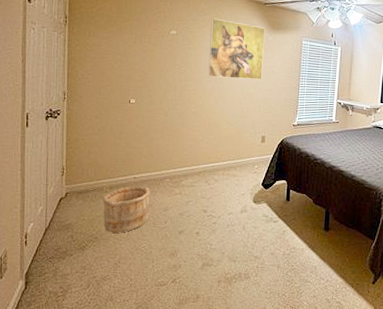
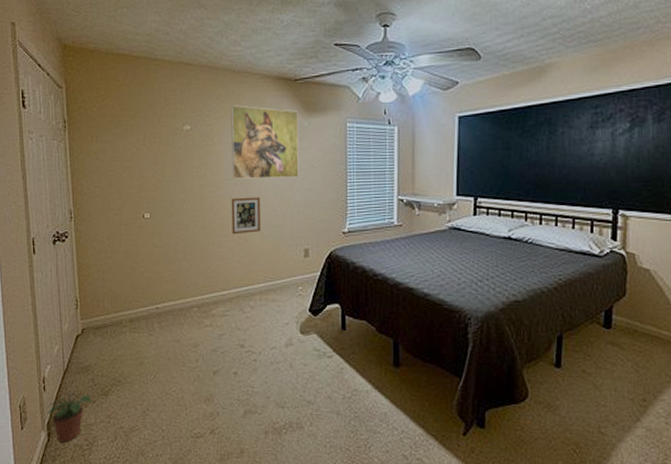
potted plant: none [26,248,70,290] -> present [47,394,92,442]
wooden bucket: present [102,186,150,234] -> none [123,318,177,376]
picture frame: none [204,91,230,122] -> present [231,197,261,235]

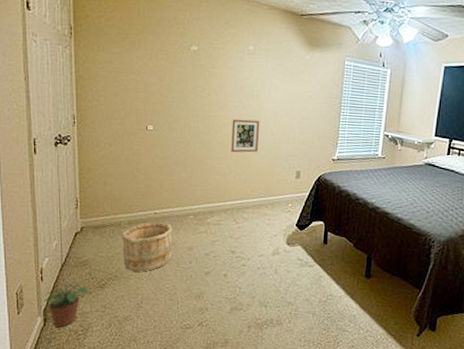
wooden bucket: none [123,318,177,376] -> present [121,222,173,273]
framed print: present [230,105,299,179] -> none [235,32,302,106]

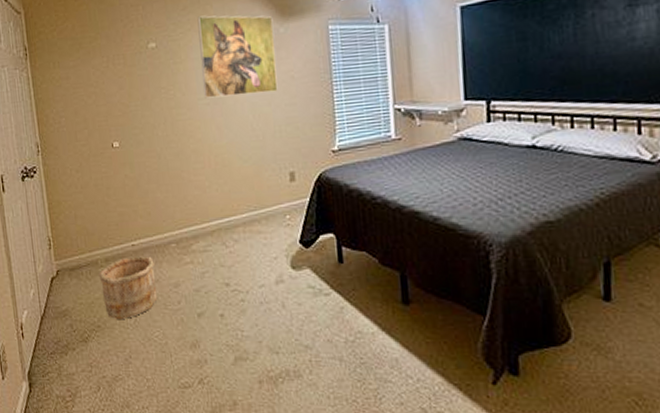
potted plant: present [44,284,88,327] -> none [26,341,72,393]
picture frame: present [231,118,260,153] -> none [204,116,239,161]
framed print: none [235,32,302,106] -> present [197,15,278,99]

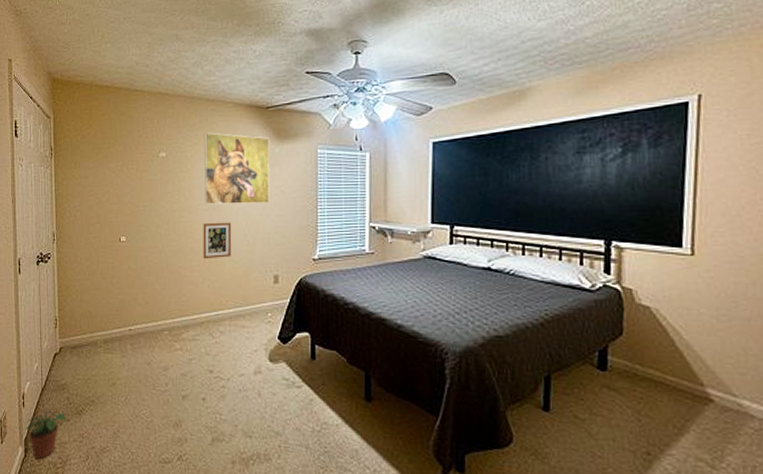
potted plant: none [26,341,72,393] -> present [25,411,67,459]
wooden bucket: present [99,256,158,320] -> none [97,340,148,397]
picture frame: none [204,116,239,161] -> present [203,222,232,260]

